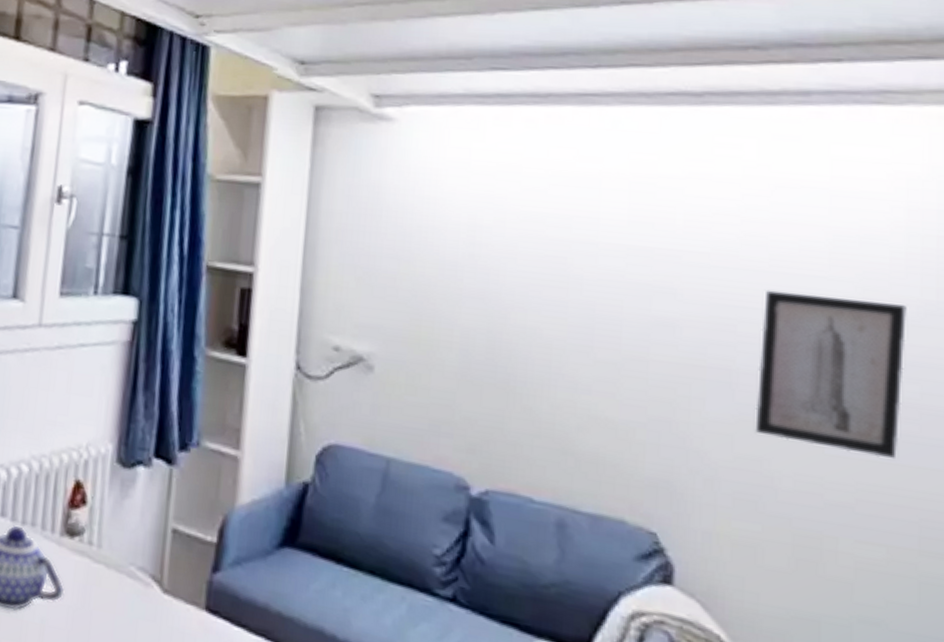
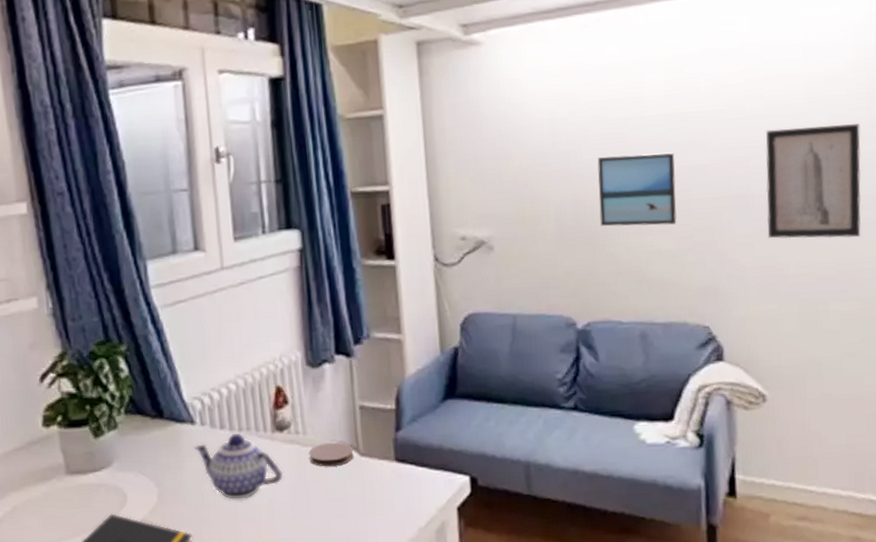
coaster: none [99,564,156,598] -> present [308,442,354,467]
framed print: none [519,283,633,389] -> present [597,152,677,227]

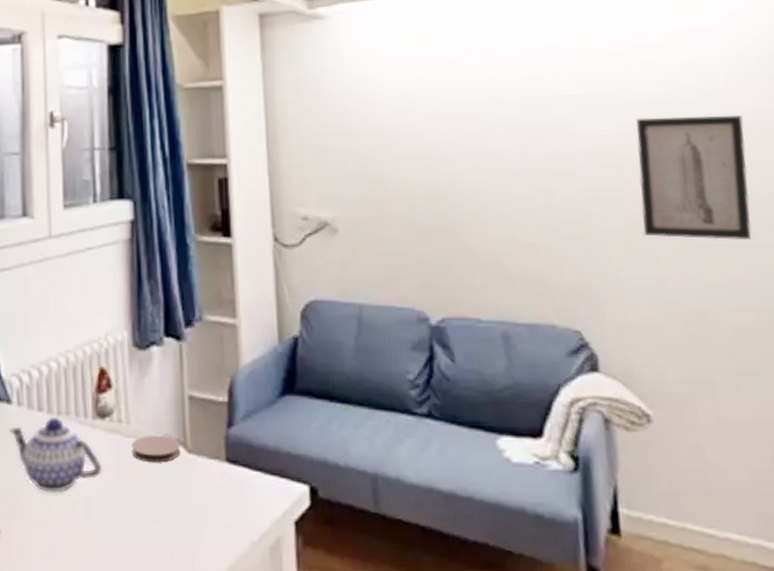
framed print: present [597,152,677,227] -> none [450,137,540,216]

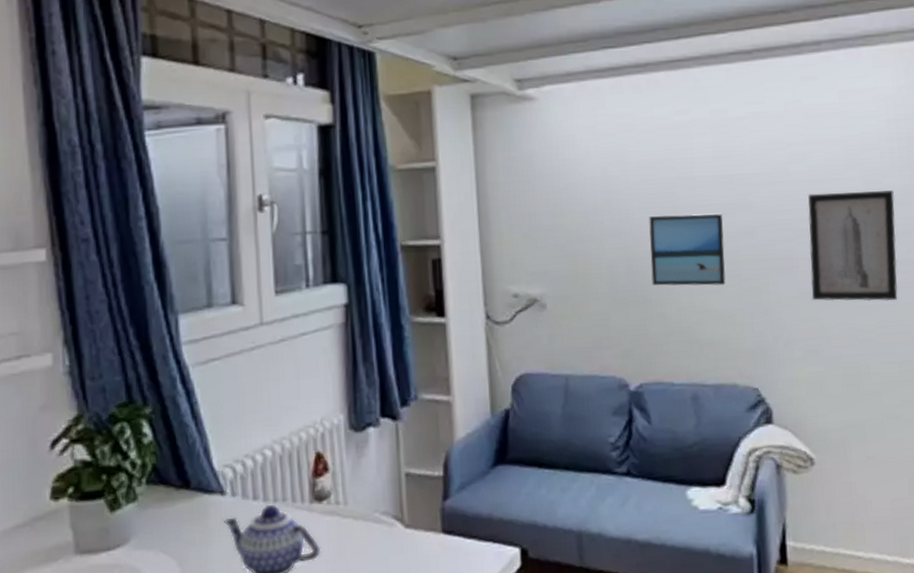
coaster: present [131,435,181,463] -> none [349,513,398,540]
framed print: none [450,137,540,216] -> present [649,213,726,286]

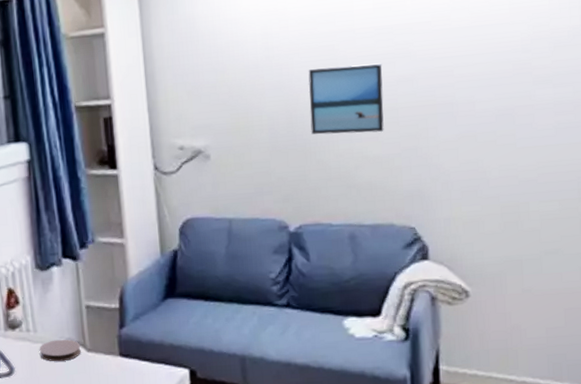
coaster: none [349,513,398,540] -> present [39,339,81,362]
wall art: present [808,190,898,302] -> none [469,32,562,144]

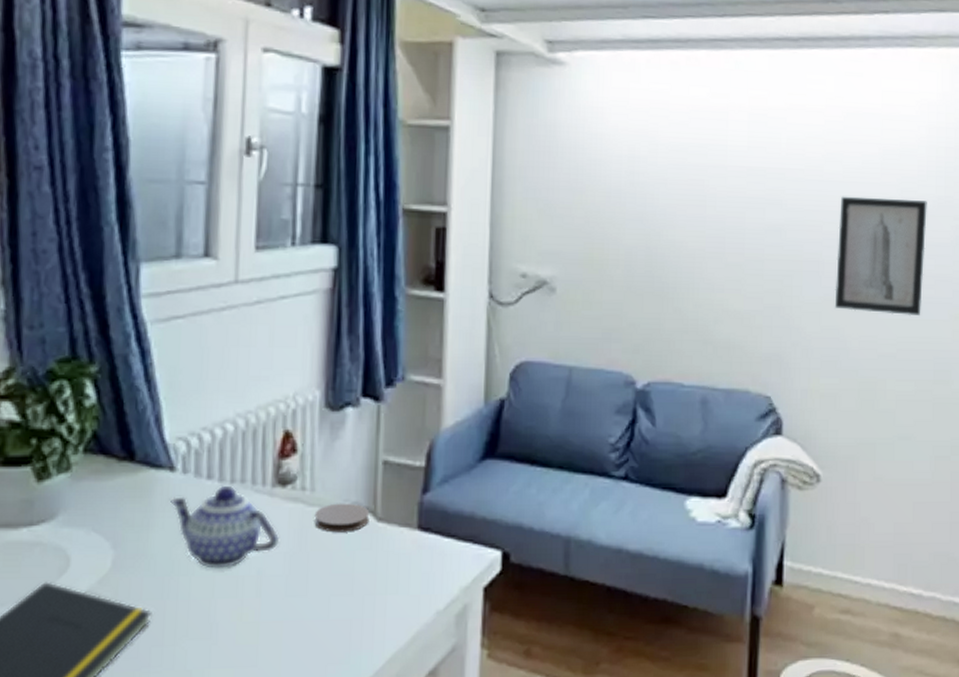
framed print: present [308,63,384,135] -> none [671,204,752,285]
wall art: none [469,32,562,144] -> present [834,196,927,316]

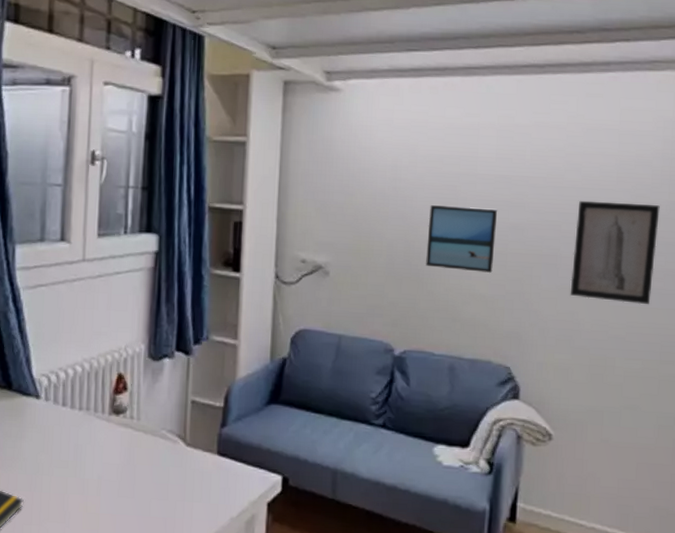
teapot: present [169,485,280,569] -> none [36,411,115,473]
coaster: present [314,503,370,533] -> none [139,430,181,453]
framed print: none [671,204,752,285] -> present [426,205,498,274]

